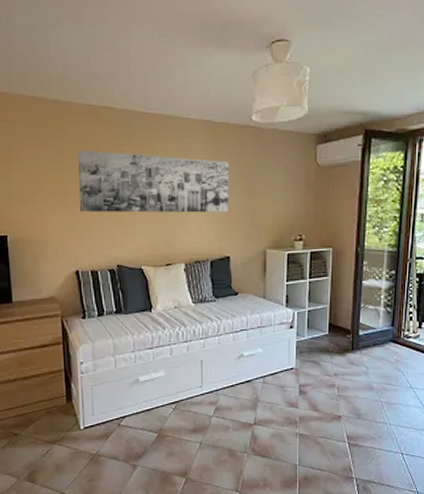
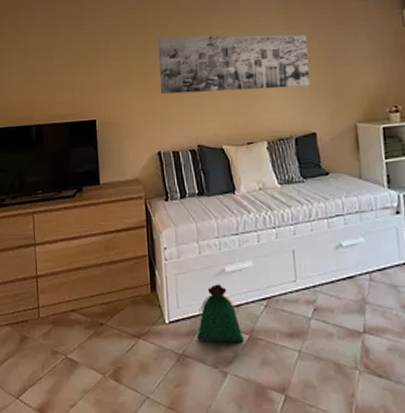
bag: none [110,392,153,441] -> present [196,284,244,342]

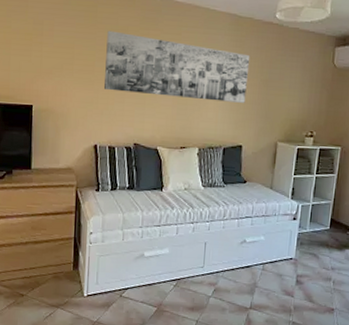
bag: present [196,284,244,342] -> none [111,266,152,313]

